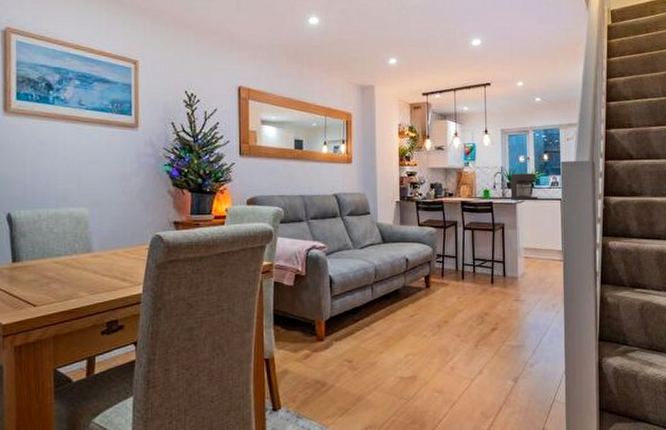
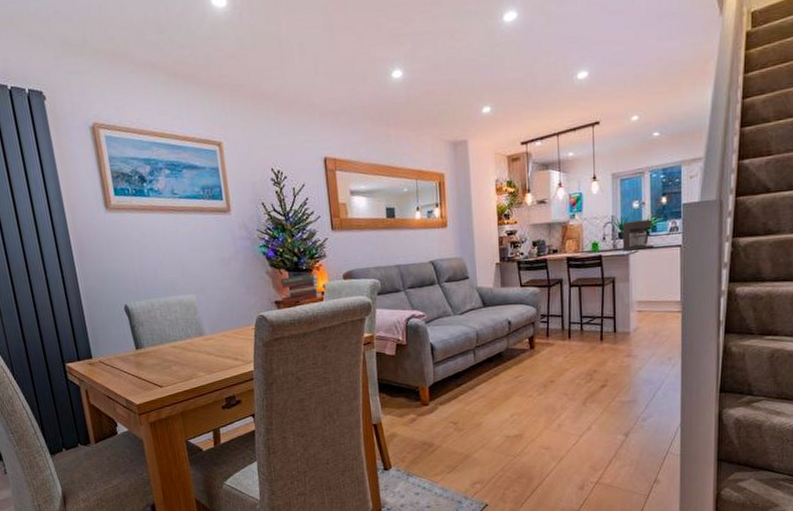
books: none [181,196,223,225] -> present [281,273,322,304]

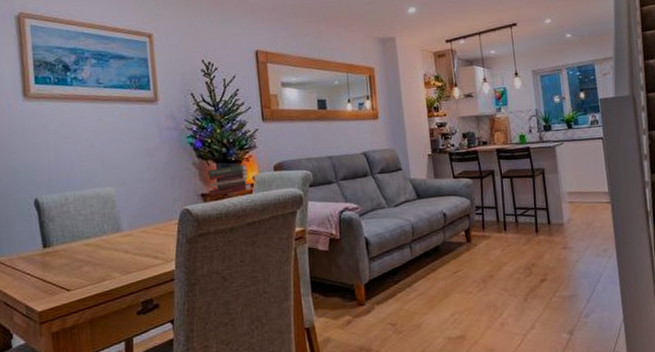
coffee maker: present [622,219,654,252] -> none [546,113,578,144]

